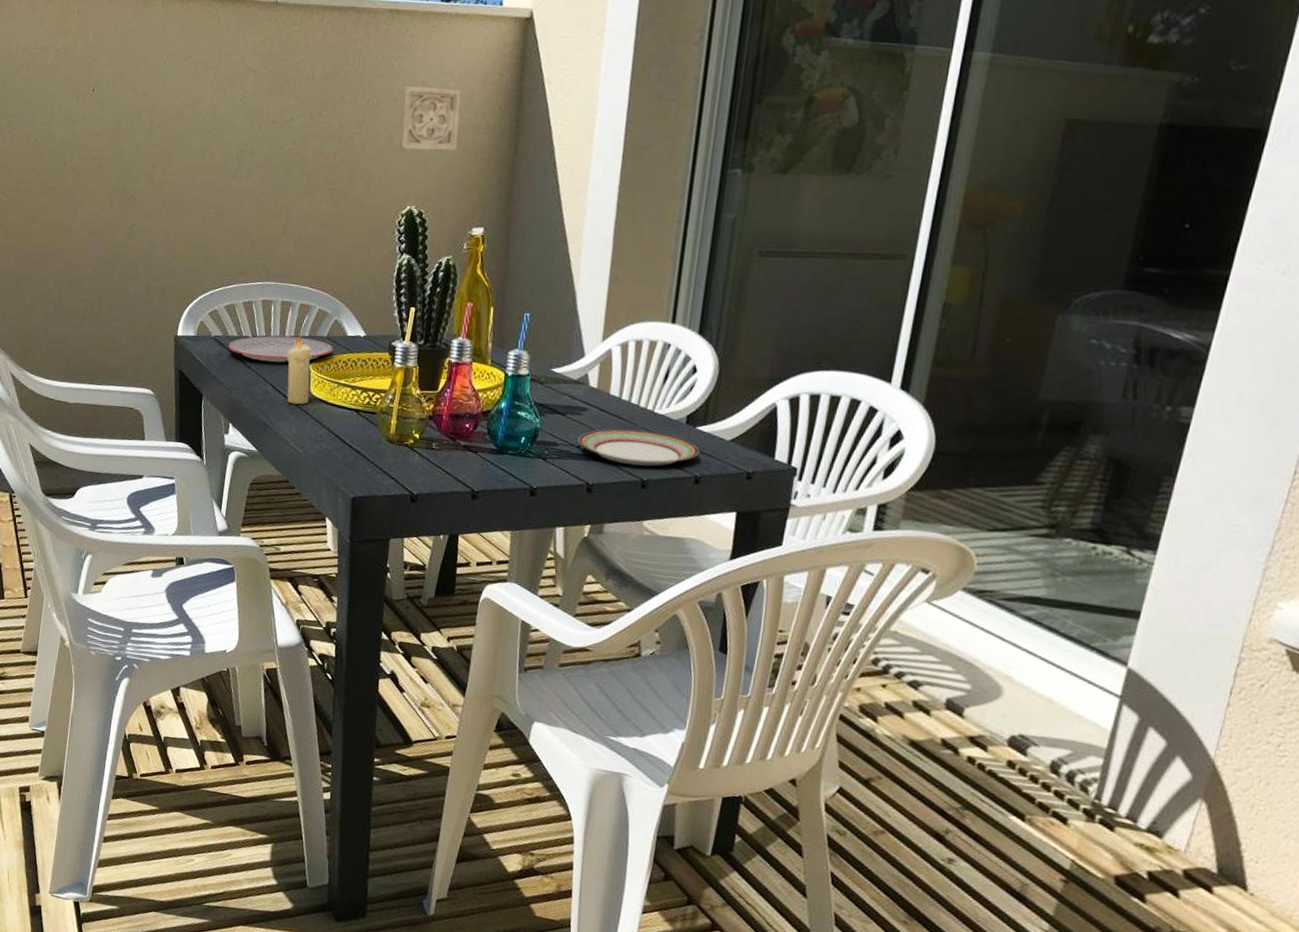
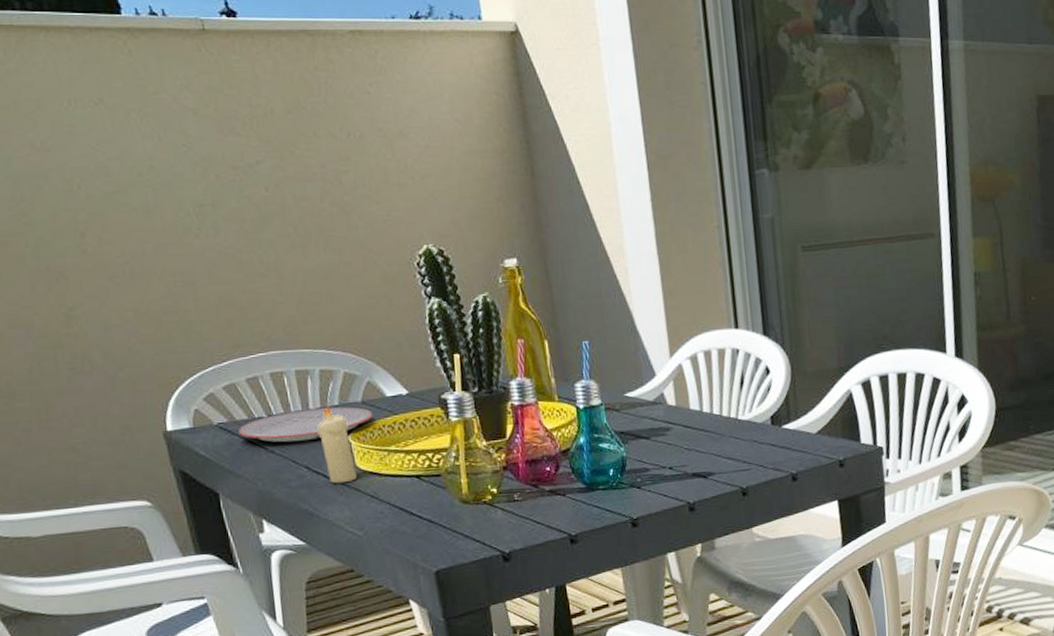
wall ornament: present [400,86,461,152] -> none [387,112,466,185]
plate: present [578,429,699,467] -> none [668,438,790,476]

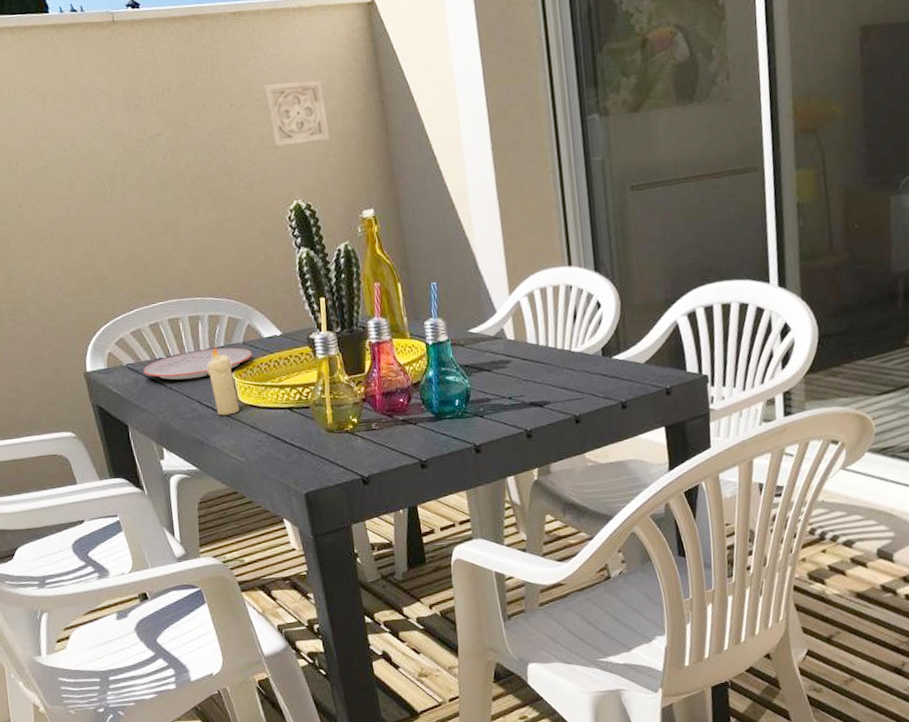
wall ornament: none [387,112,466,185] -> present [263,79,330,148]

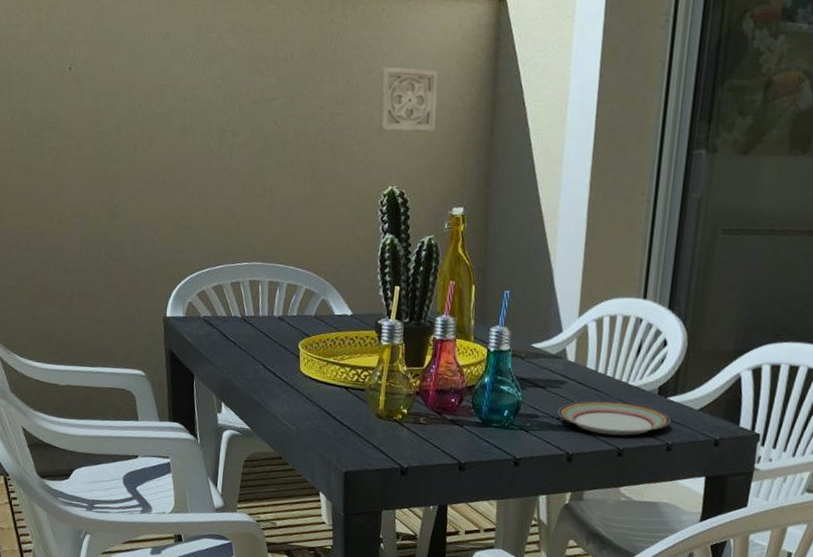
plate: present [143,347,253,380] -> none [217,315,322,342]
candle: present [207,347,239,416] -> none [276,315,301,383]
plate: none [508,369,620,405] -> present [558,400,671,436]

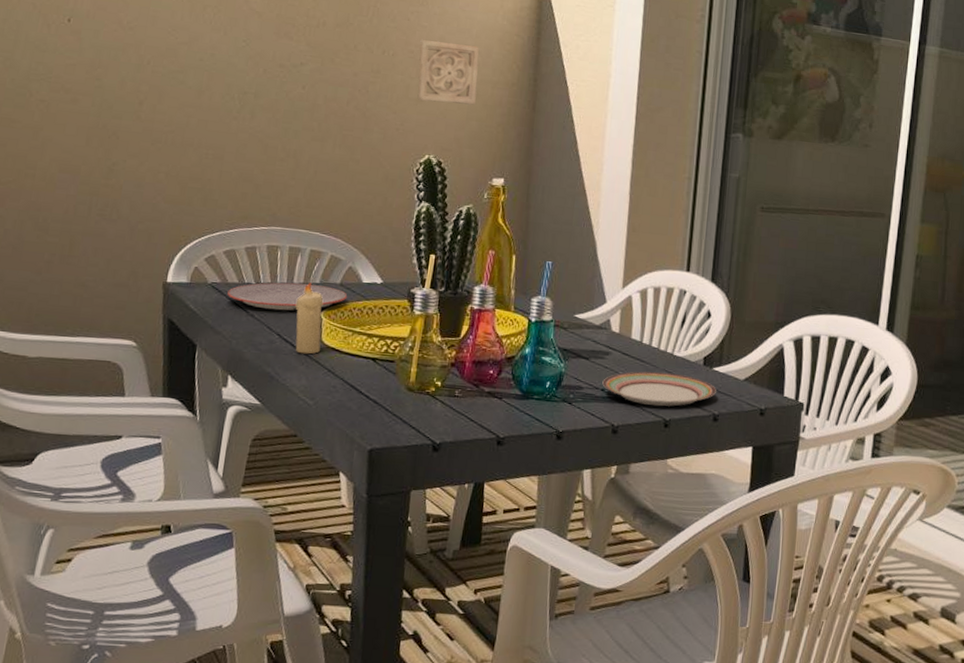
plate: none [217,315,322,342] -> present [227,282,348,311]
candle: none [276,315,301,383] -> present [295,282,324,355]

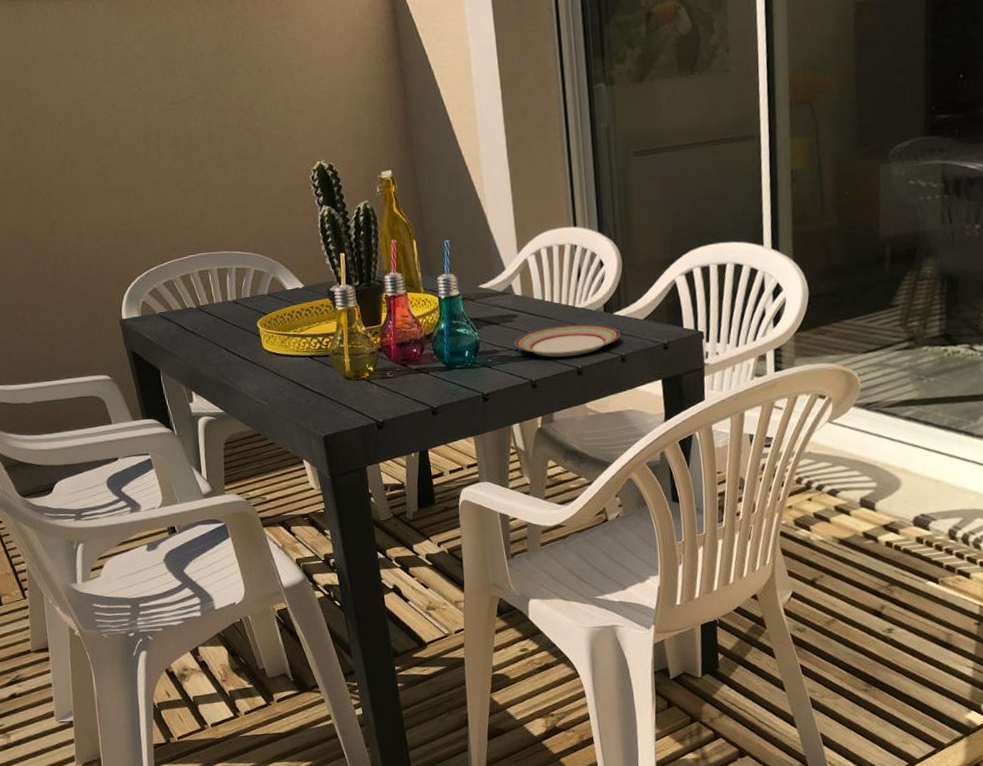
plate: present [227,282,348,311] -> none [175,298,277,328]
candle: present [295,282,324,355] -> none [234,297,263,363]
wall ornament: present [417,40,479,105] -> none [290,47,351,112]

